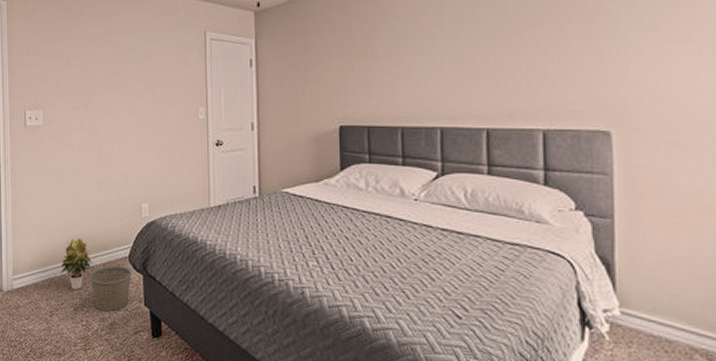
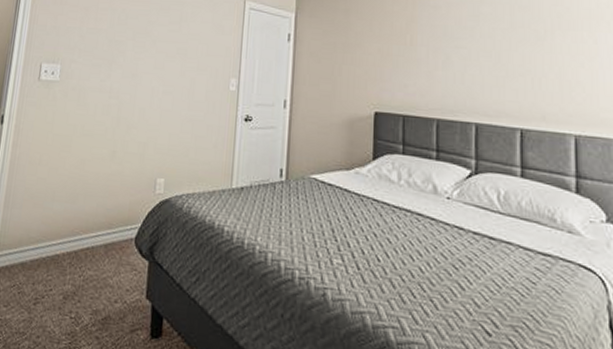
potted plant: present [61,238,92,289] -> none [54,212,92,274]
basket: present [89,265,133,312] -> none [86,247,137,303]

